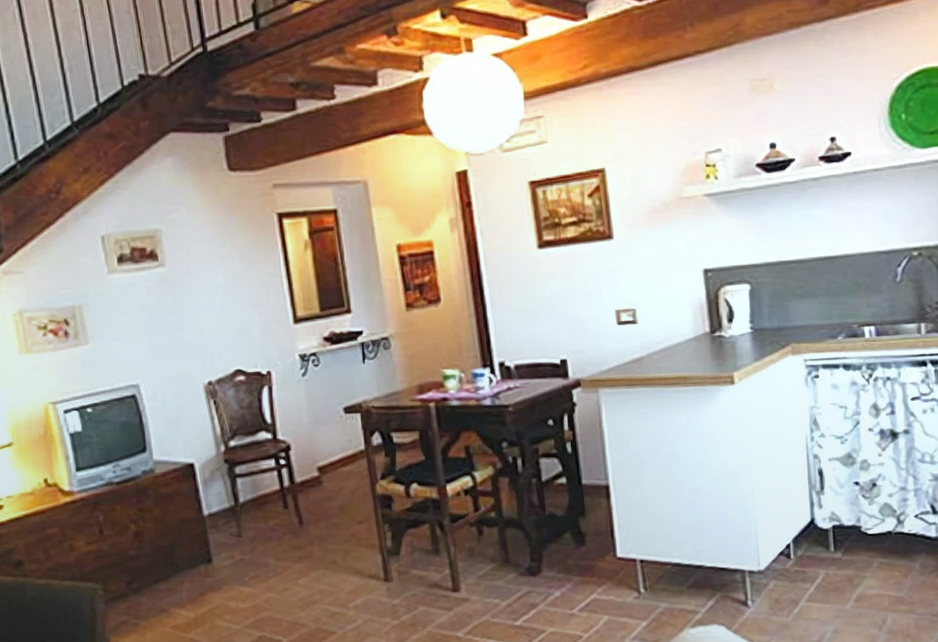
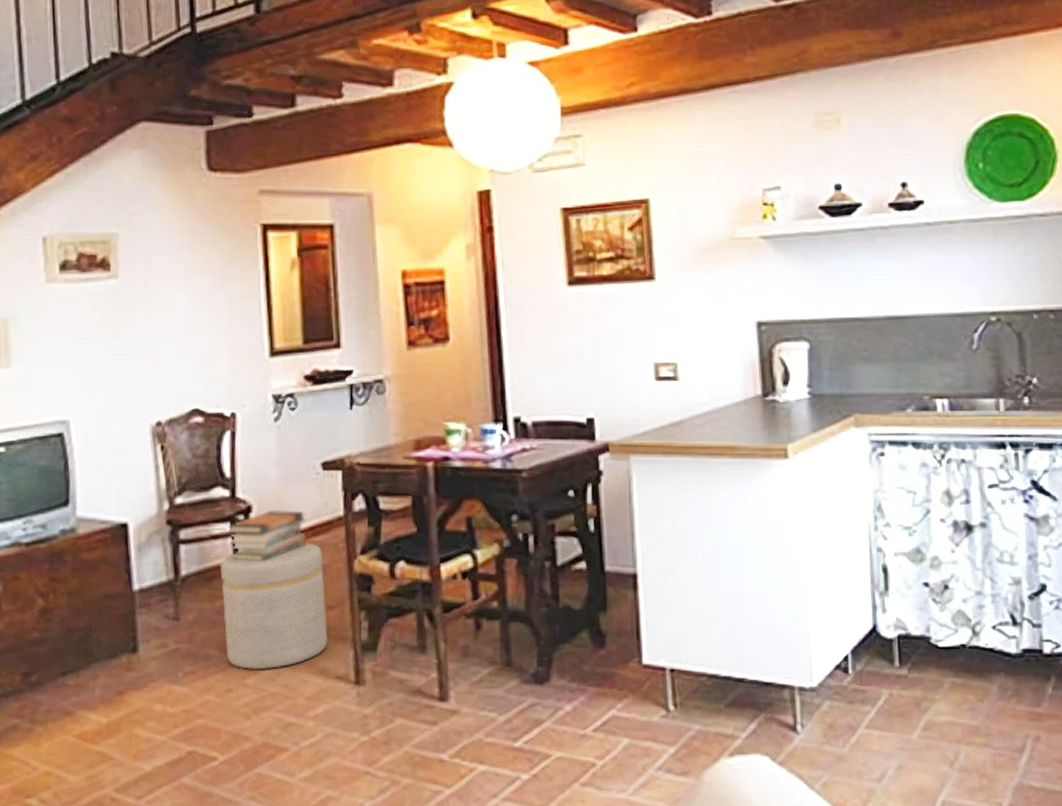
ottoman: none [270,472,360,573] -> present [220,542,328,671]
book stack: none [272,447,337,489] -> present [227,509,306,562]

